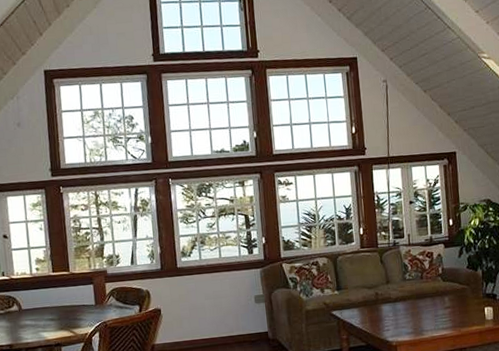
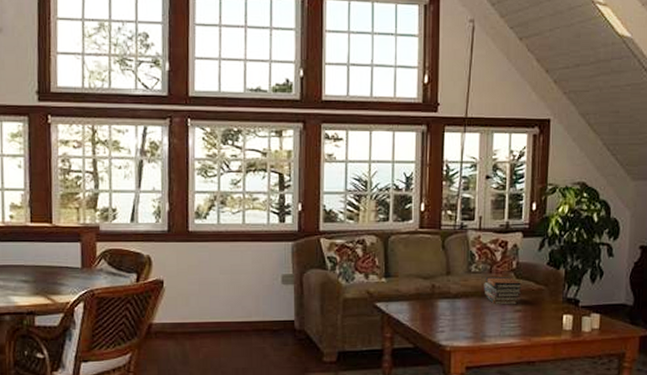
book stack: none [417,281,449,304] -> present [484,276,522,305]

